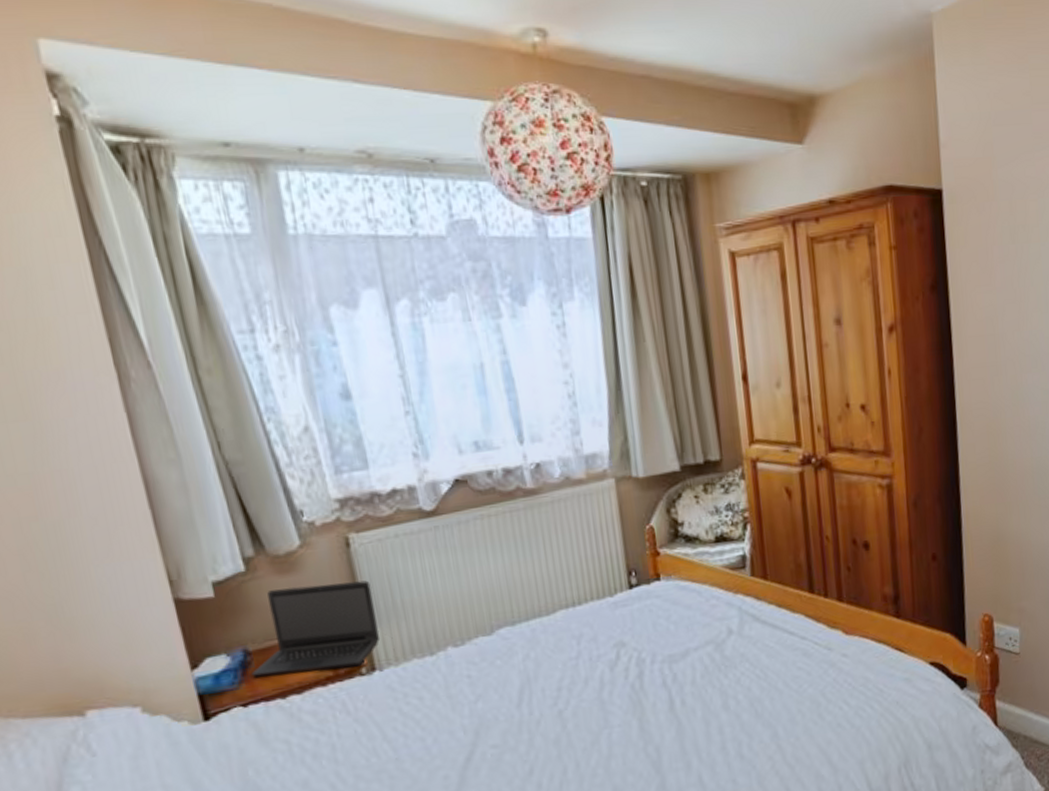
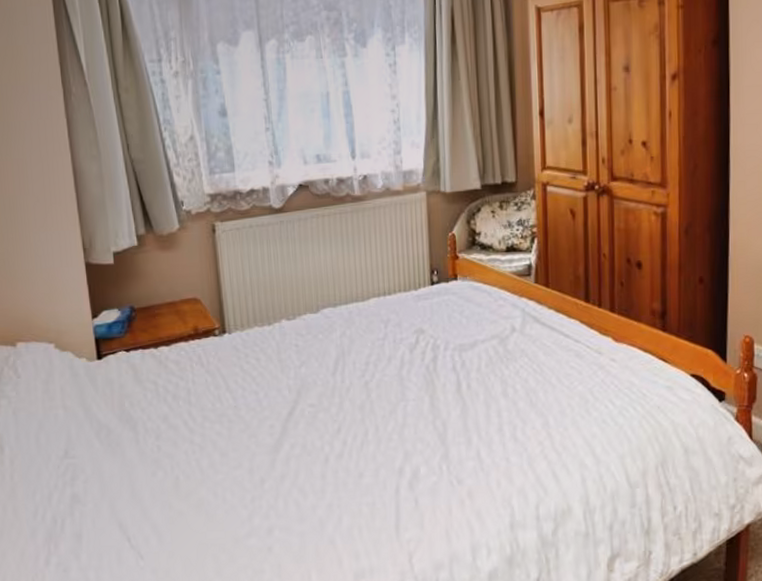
laptop: present [251,580,381,678] -> none [134,260,232,330]

